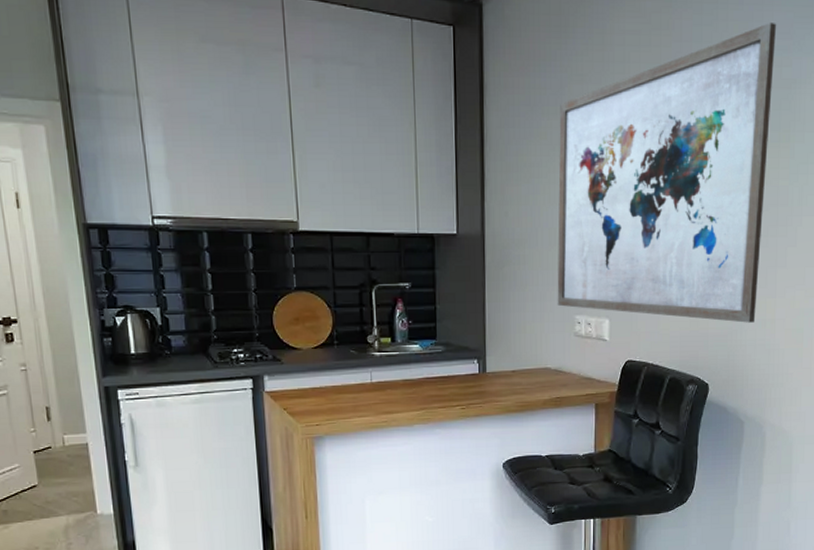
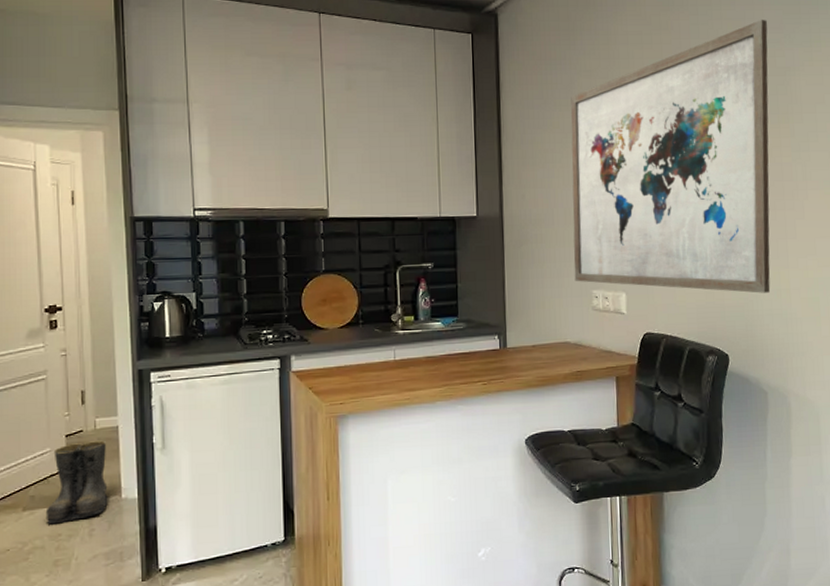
boots: none [20,457,84,538] -> present [45,440,109,525]

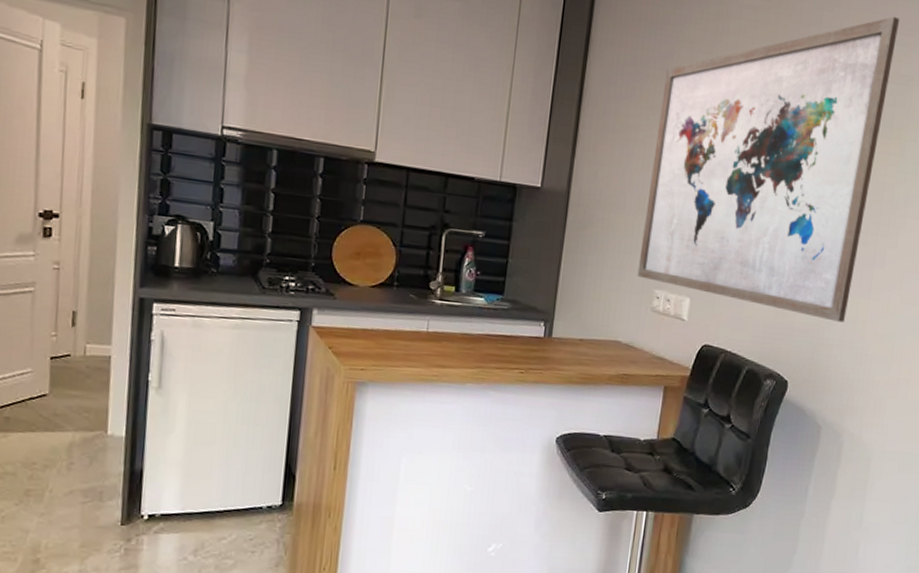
boots: present [45,440,109,525] -> none [20,367,95,452]

